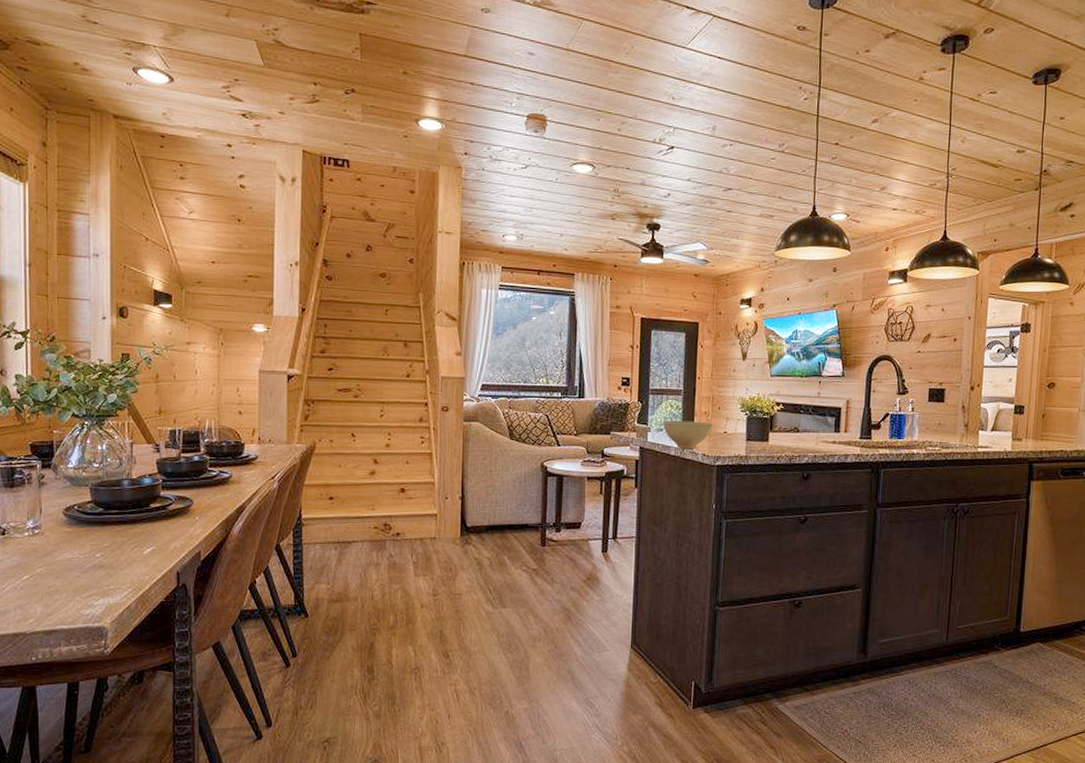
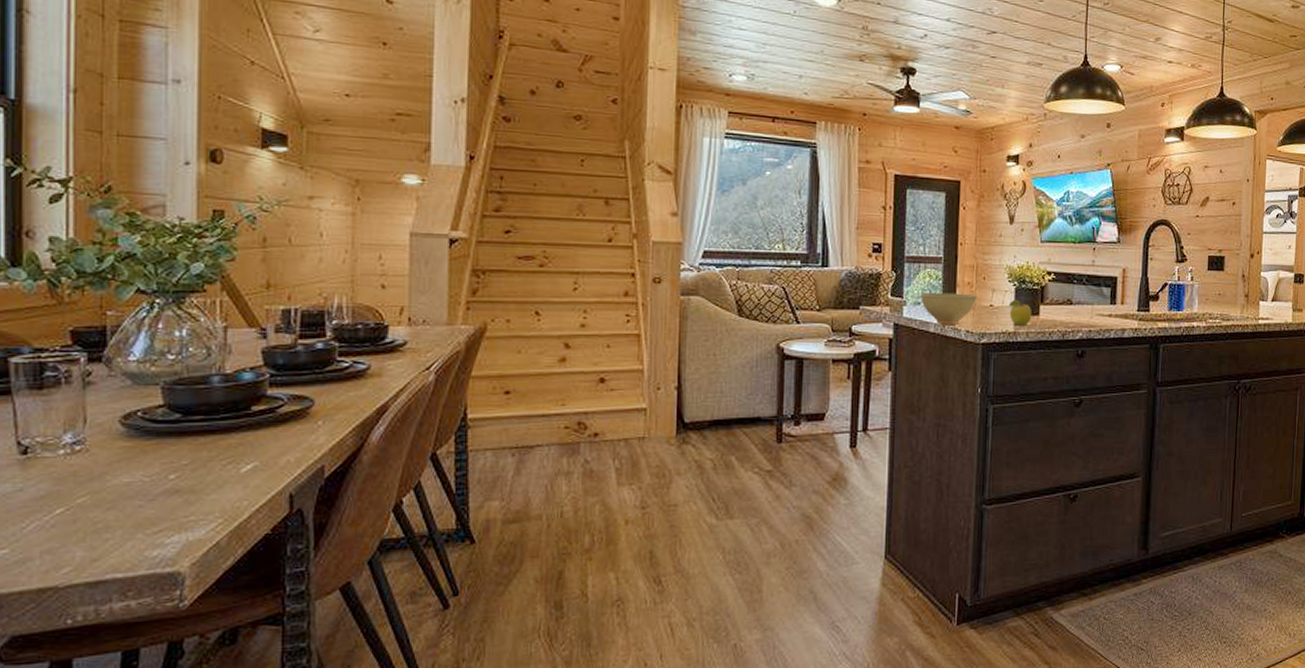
fruit: none [741,427,762,451] -> present [1009,299,1032,326]

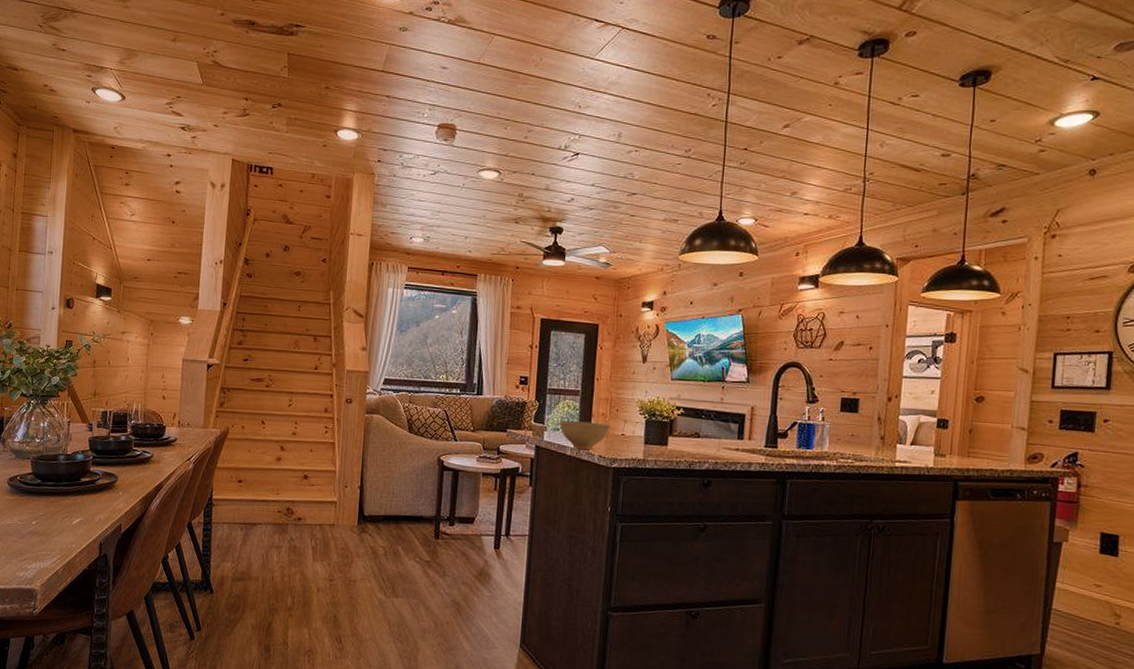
fruit: present [1009,299,1032,326] -> none [639,430,661,455]

